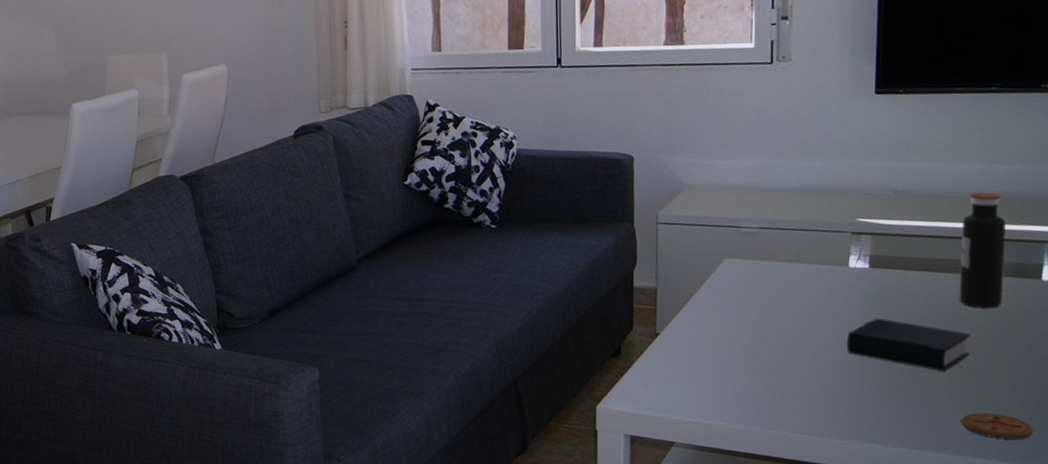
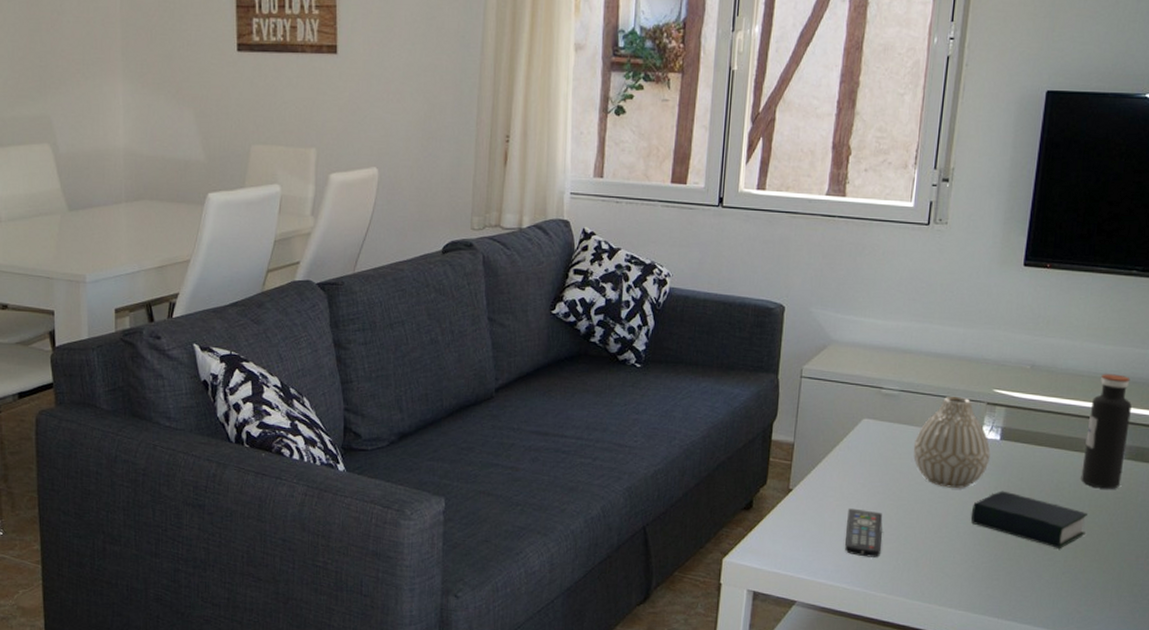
remote control: none [719,347,757,394] -> present [845,508,883,558]
vase: none [779,229,860,320] -> present [913,397,991,488]
coaster: present [961,413,1034,439] -> none [1070,592,1136,620]

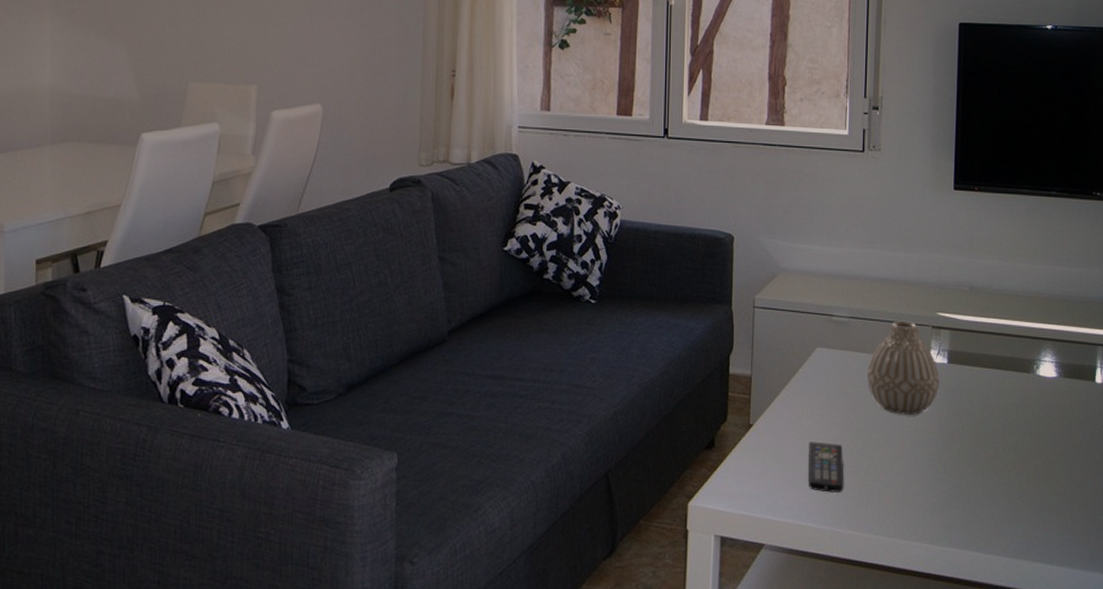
book: present [971,491,1089,548] -> none [928,415,1036,472]
water bottle: present [1081,374,1132,489] -> none [1026,293,1065,408]

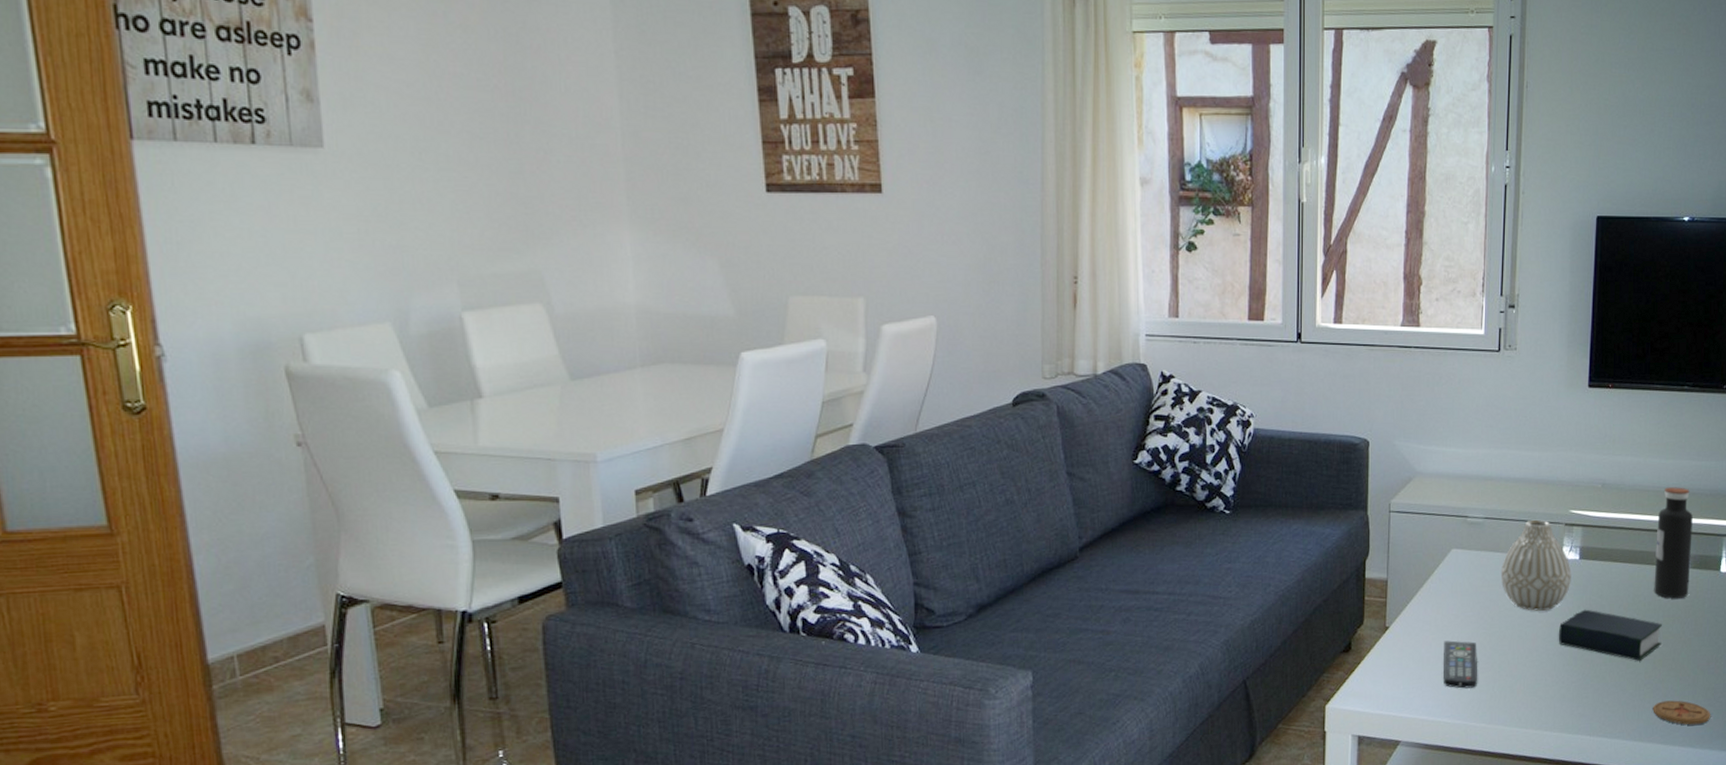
book: none [928,415,1036,472] -> present [1559,609,1663,661]
water bottle: none [1026,293,1065,408] -> present [1654,487,1693,599]
coaster: none [1028,516,1091,544] -> present [1653,700,1711,725]

